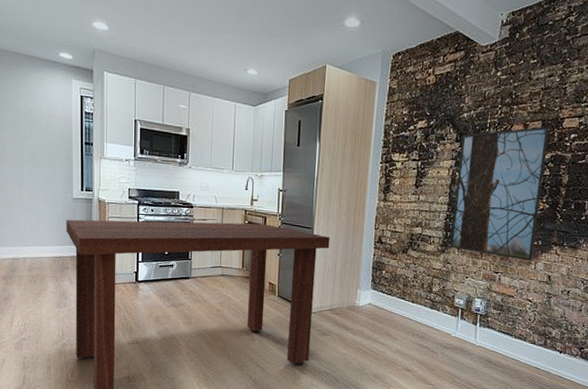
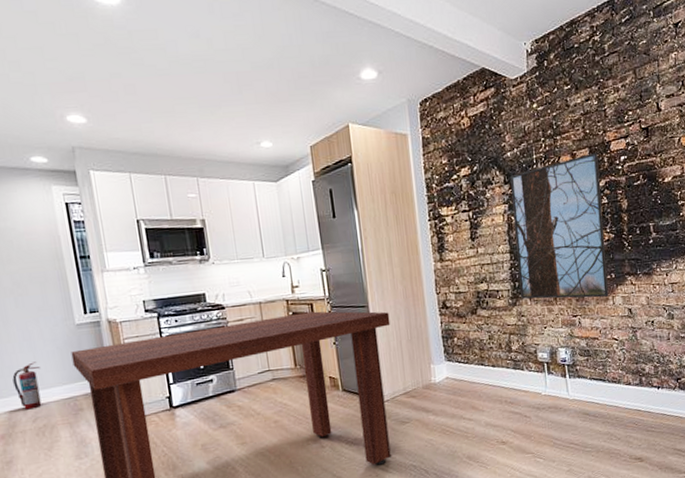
fire extinguisher: none [19,222,41,260] -> present [12,361,42,410]

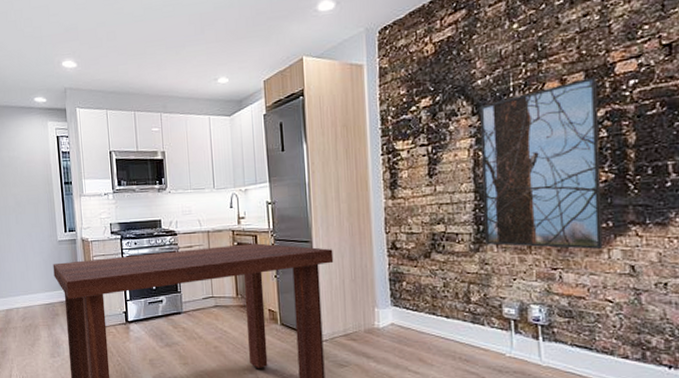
fire extinguisher: present [12,361,42,410] -> none [10,270,30,310]

